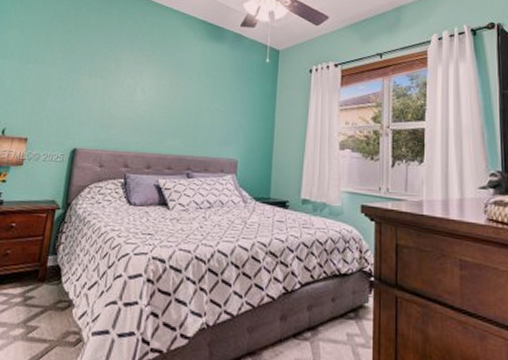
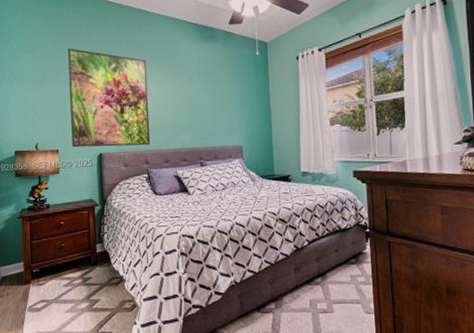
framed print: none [44,29,145,146] -> present [68,48,151,148]

